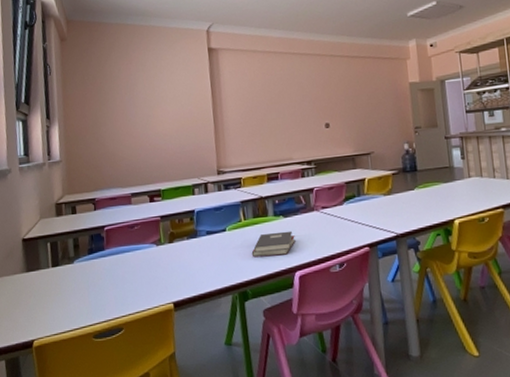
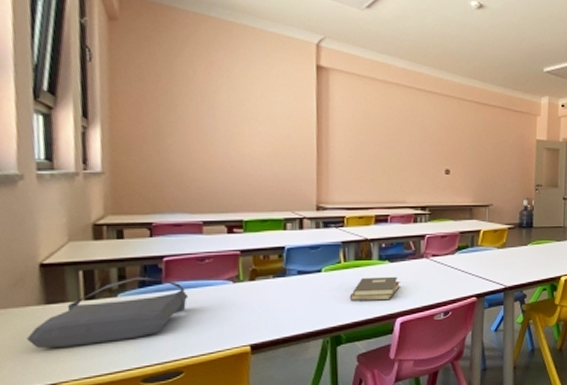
bag: none [15,245,124,309] -> present [26,276,189,349]

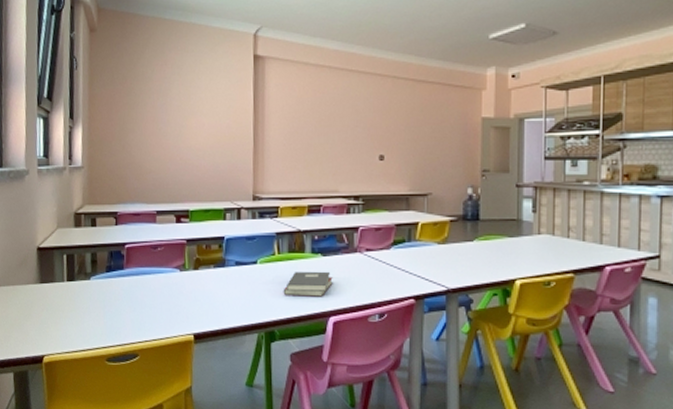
bag: present [26,276,189,349] -> none [26,262,144,324]

